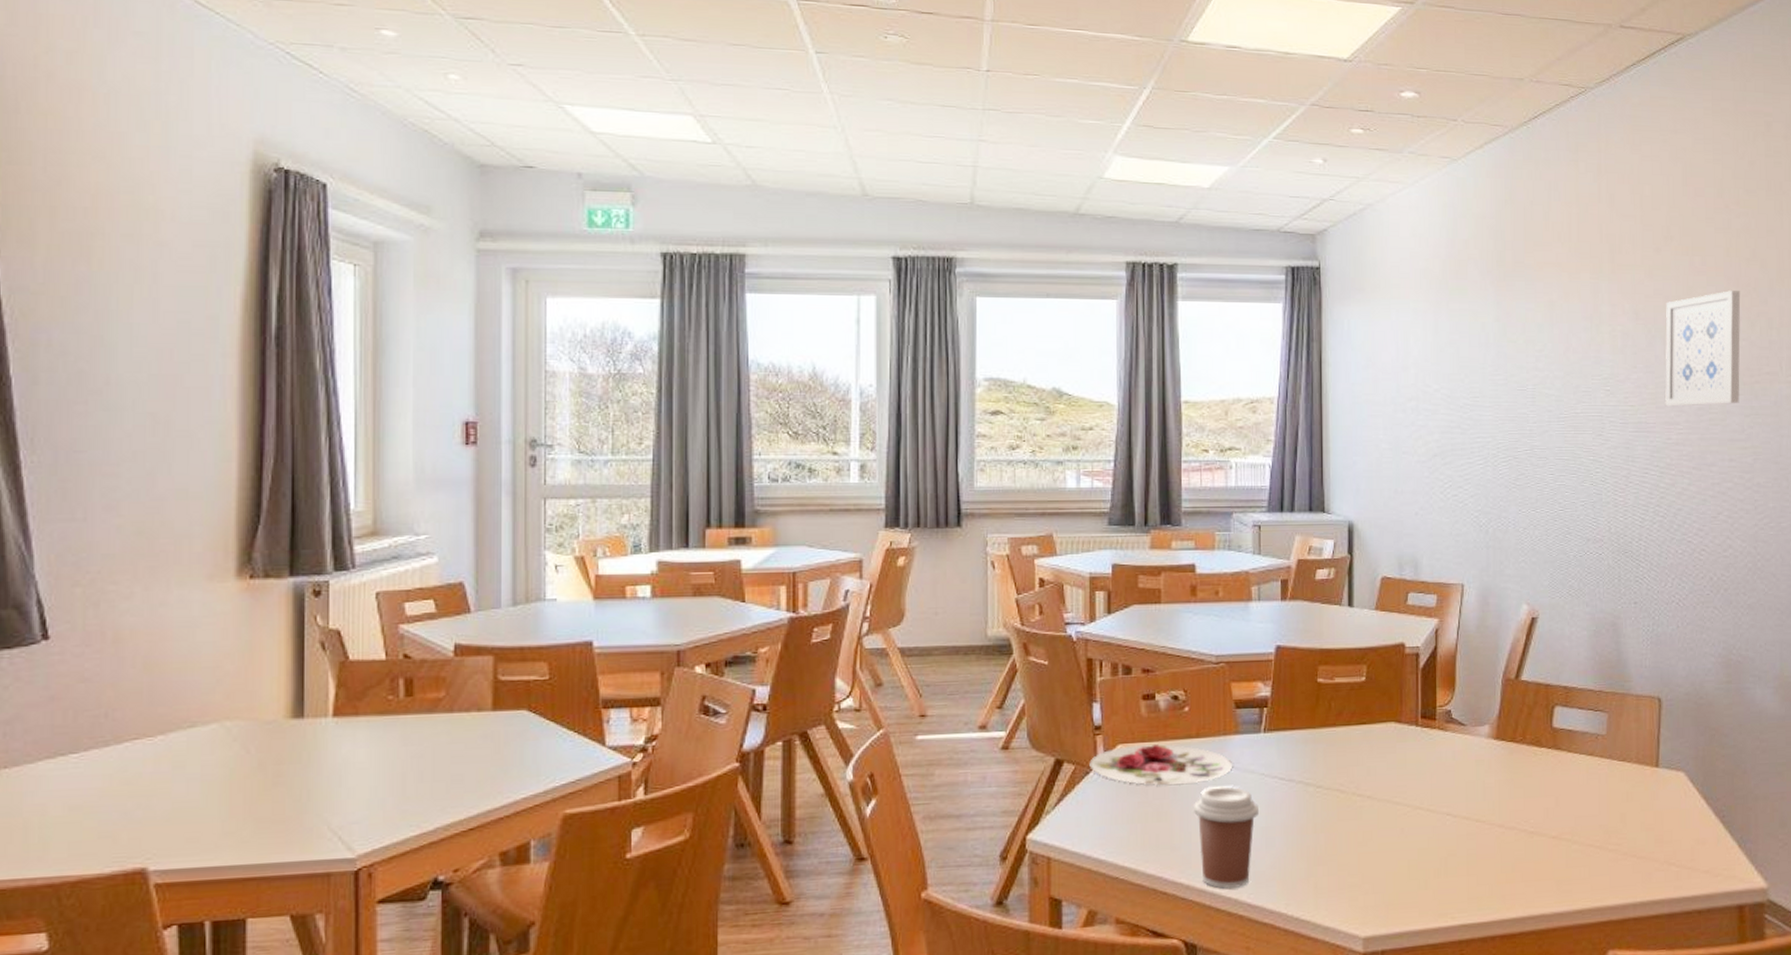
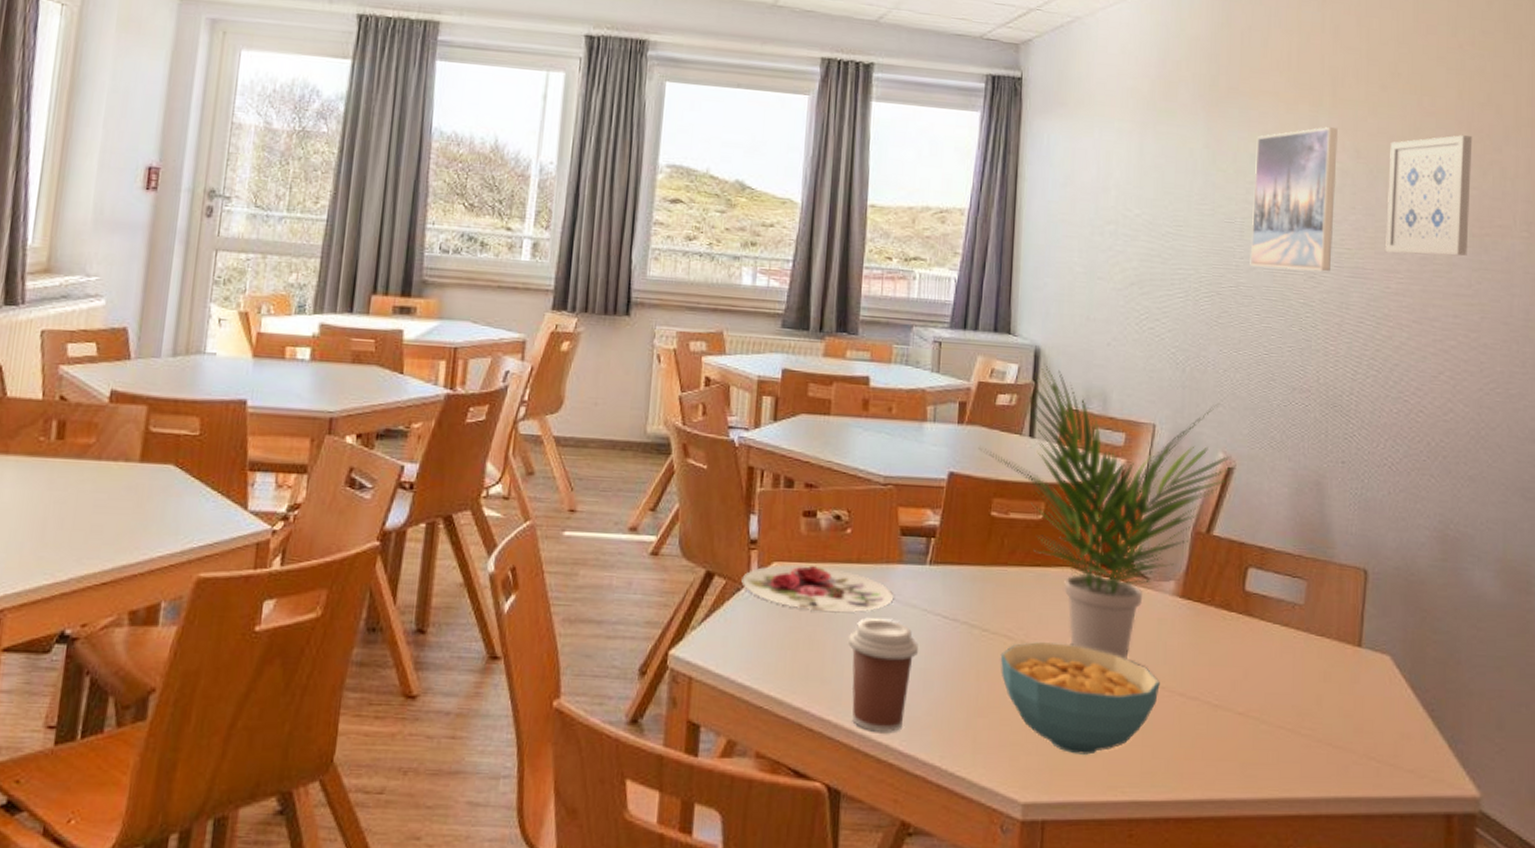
potted plant: none [1302,537,1538,800] -> present [978,363,1235,659]
cereal bowl: none [1334,791,1481,889] -> present [1000,641,1160,755]
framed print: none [1542,293,1618,429] -> present [1250,127,1338,272]

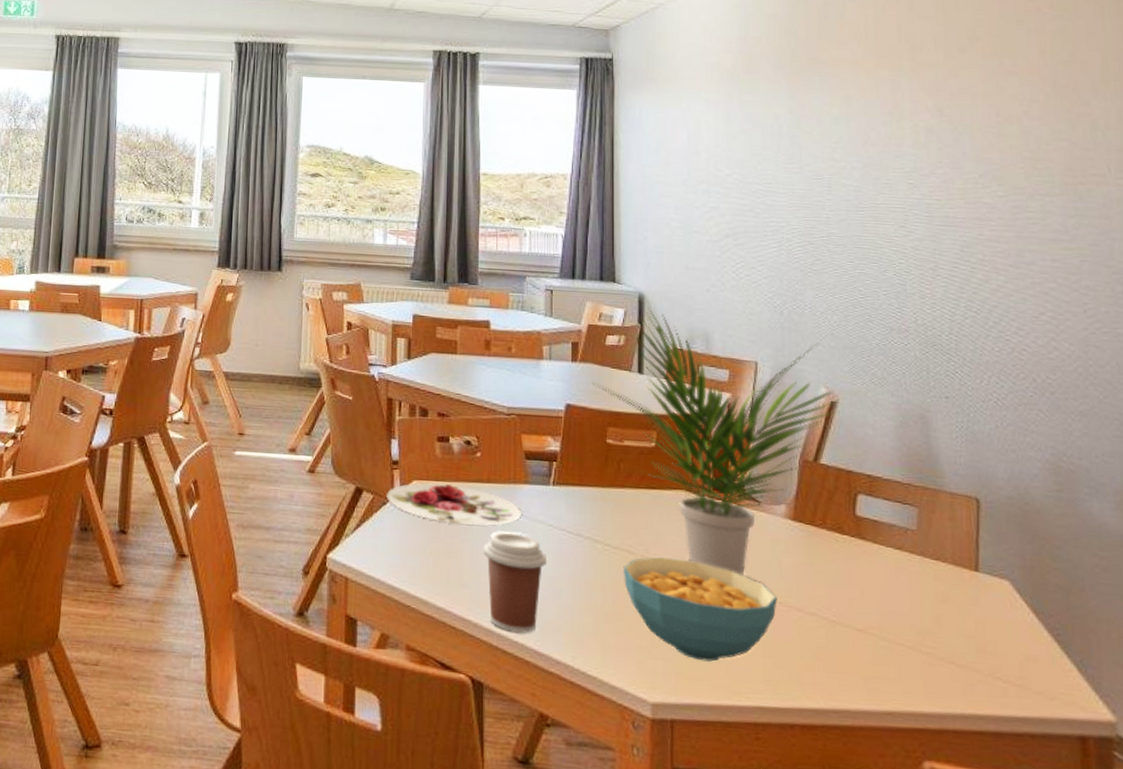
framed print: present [1250,127,1338,272] -> none [839,89,922,222]
wall art: present [1385,135,1473,256] -> none [973,91,1061,204]

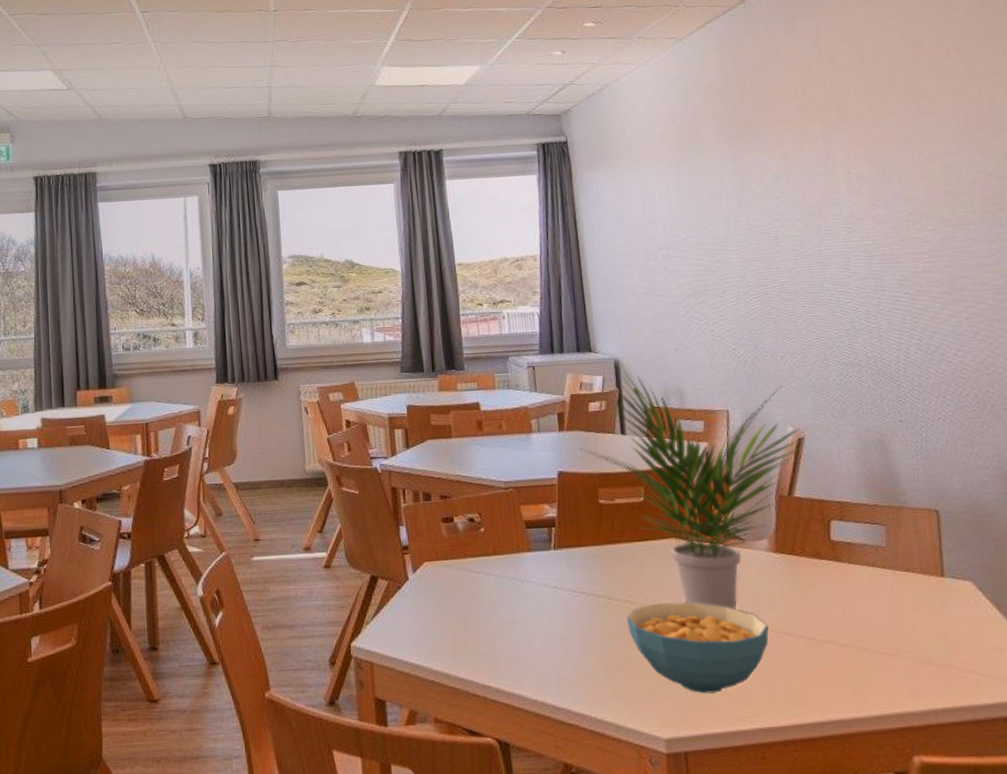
plate: present [387,483,522,527] -> none [400,561,529,599]
coffee cup: present [483,532,546,634] -> none [496,599,556,692]

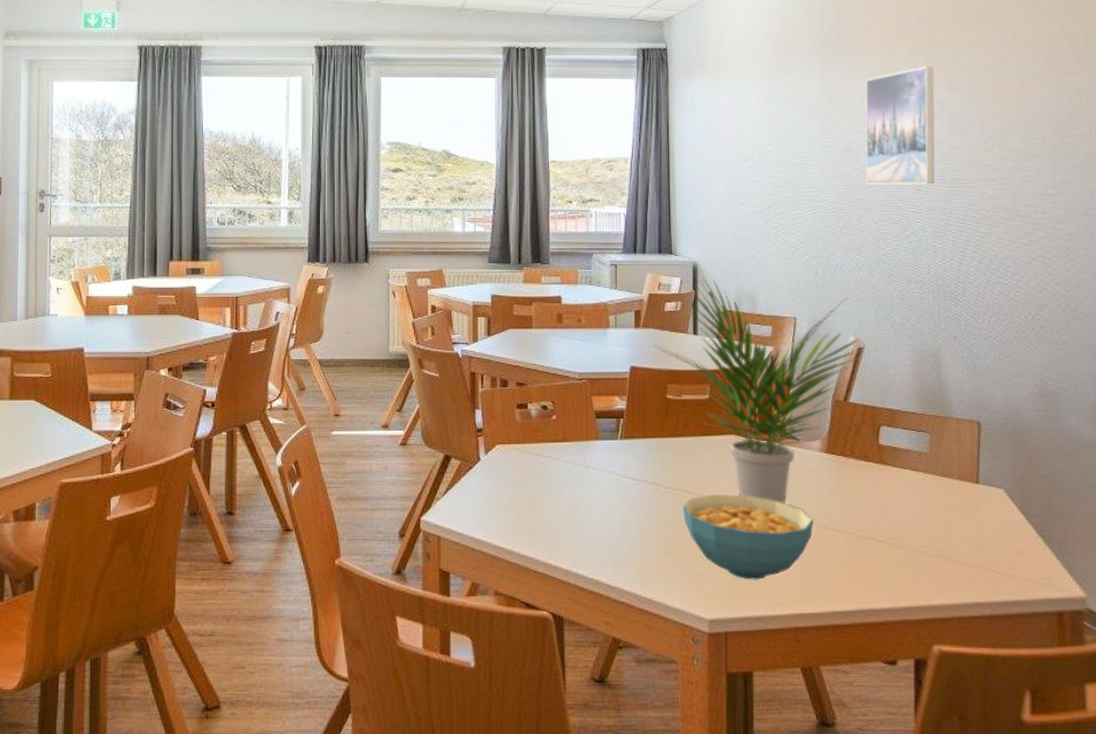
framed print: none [778,140,862,267] -> present [865,66,935,185]

